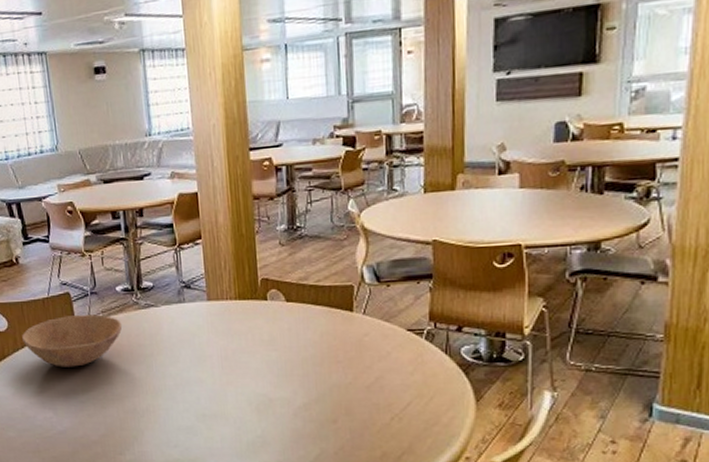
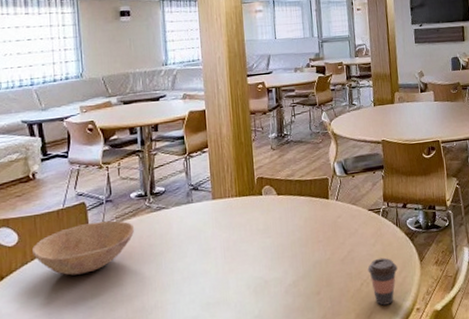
coffee cup: none [401,390,443,447] -> present [367,257,398,306]

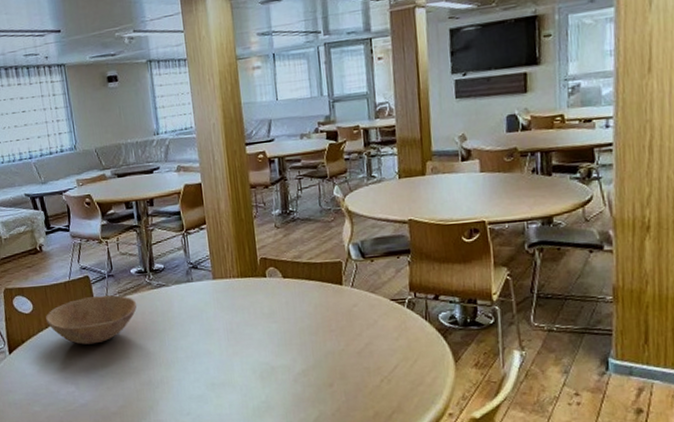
coffee cup: present [367,257,398,306] -> none [389,354,426,406]

